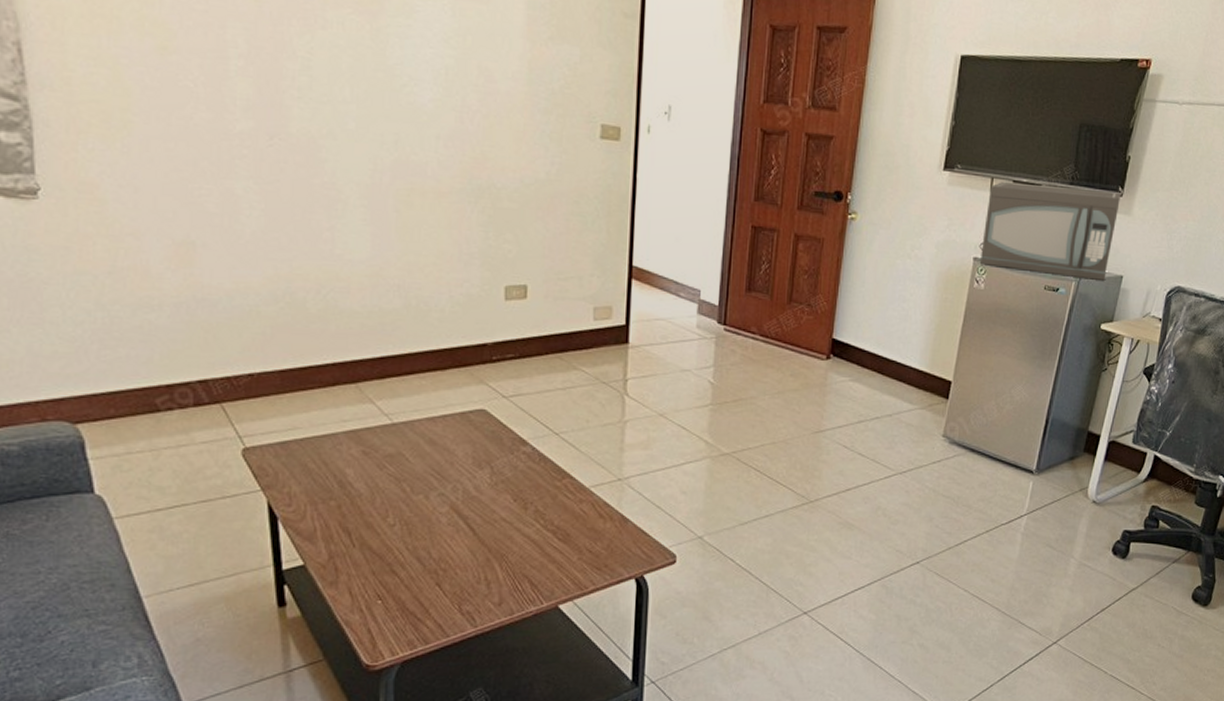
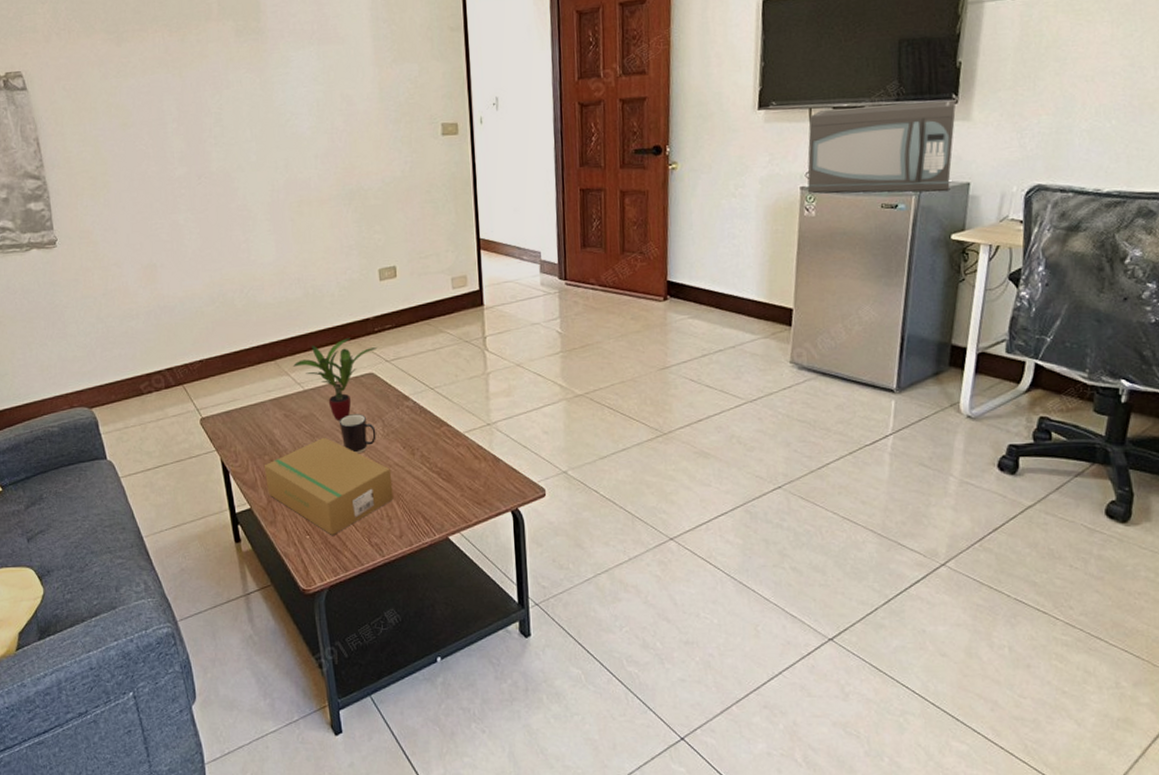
box: none [327,482,496,600] -> present [263,437,393,535]
potted plant: none [379,364,494,463] -> present [292,337,377,420]
mug: none [434,457,482,505] -> present [338,414,376,454]

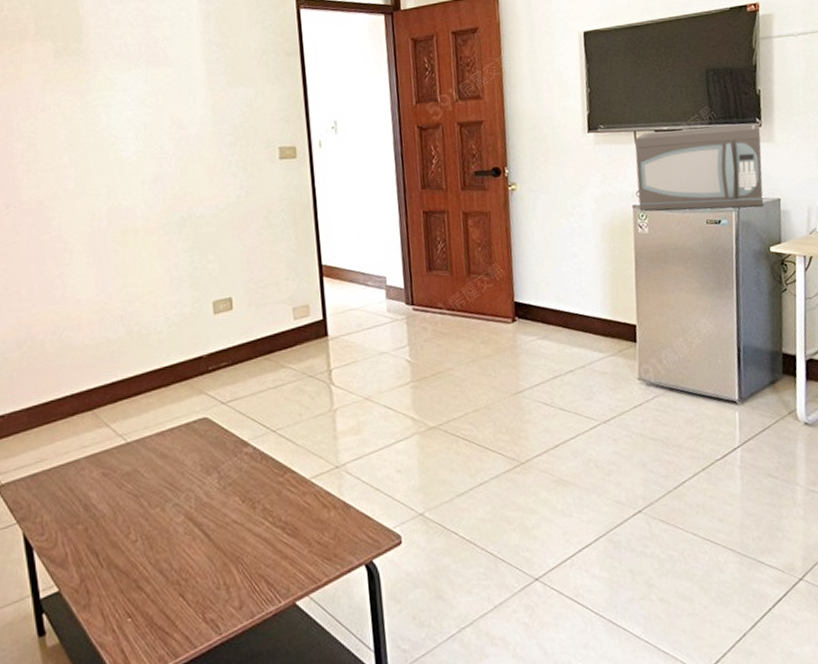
box: present [263,437,393,535] -> none [76,496,232,615]
potted plant: present [292,337,377,420] -> none [113,378,212,475]
mug: present [338,414,376,454] -> none [167,465,211,513]

